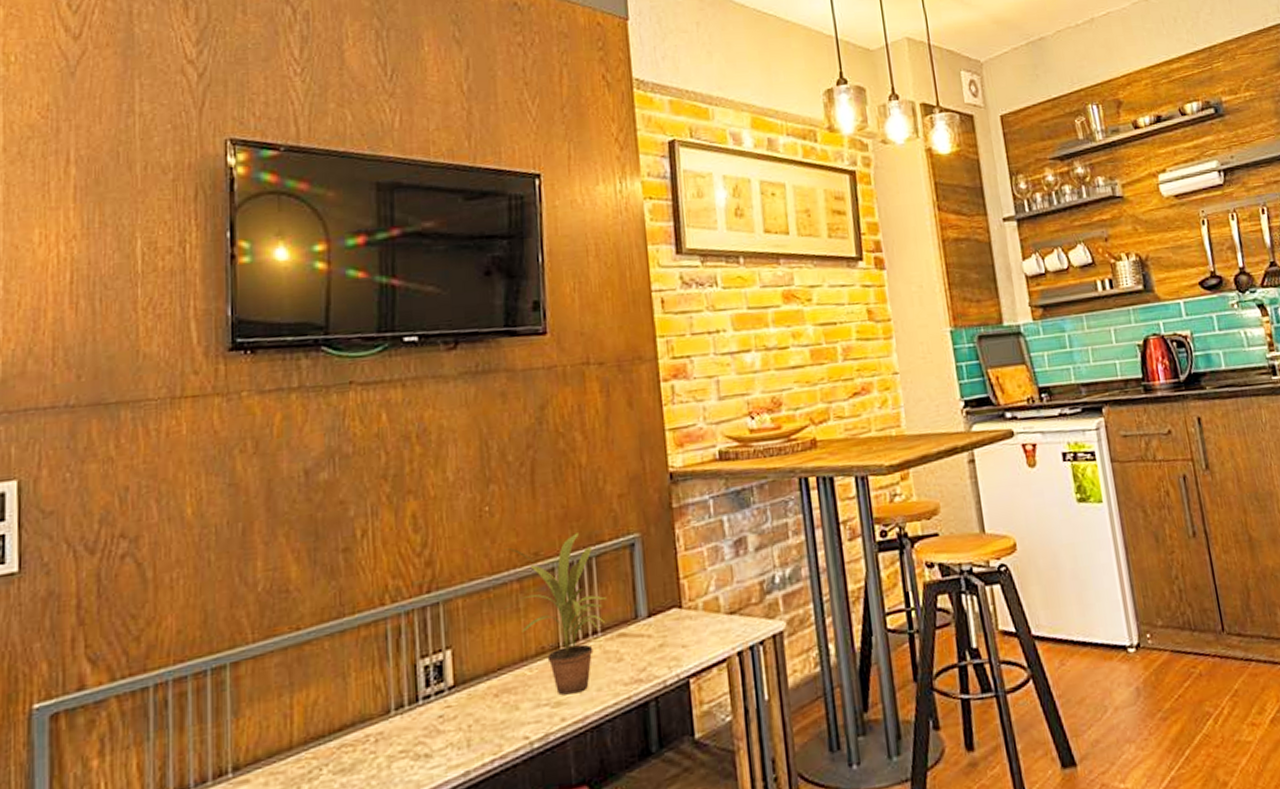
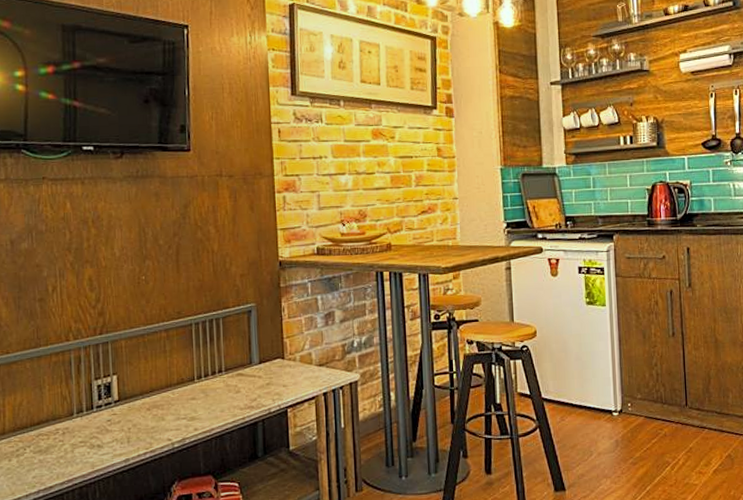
potted plant: present [504,533,606,696] -> none [155,300,229,413]

